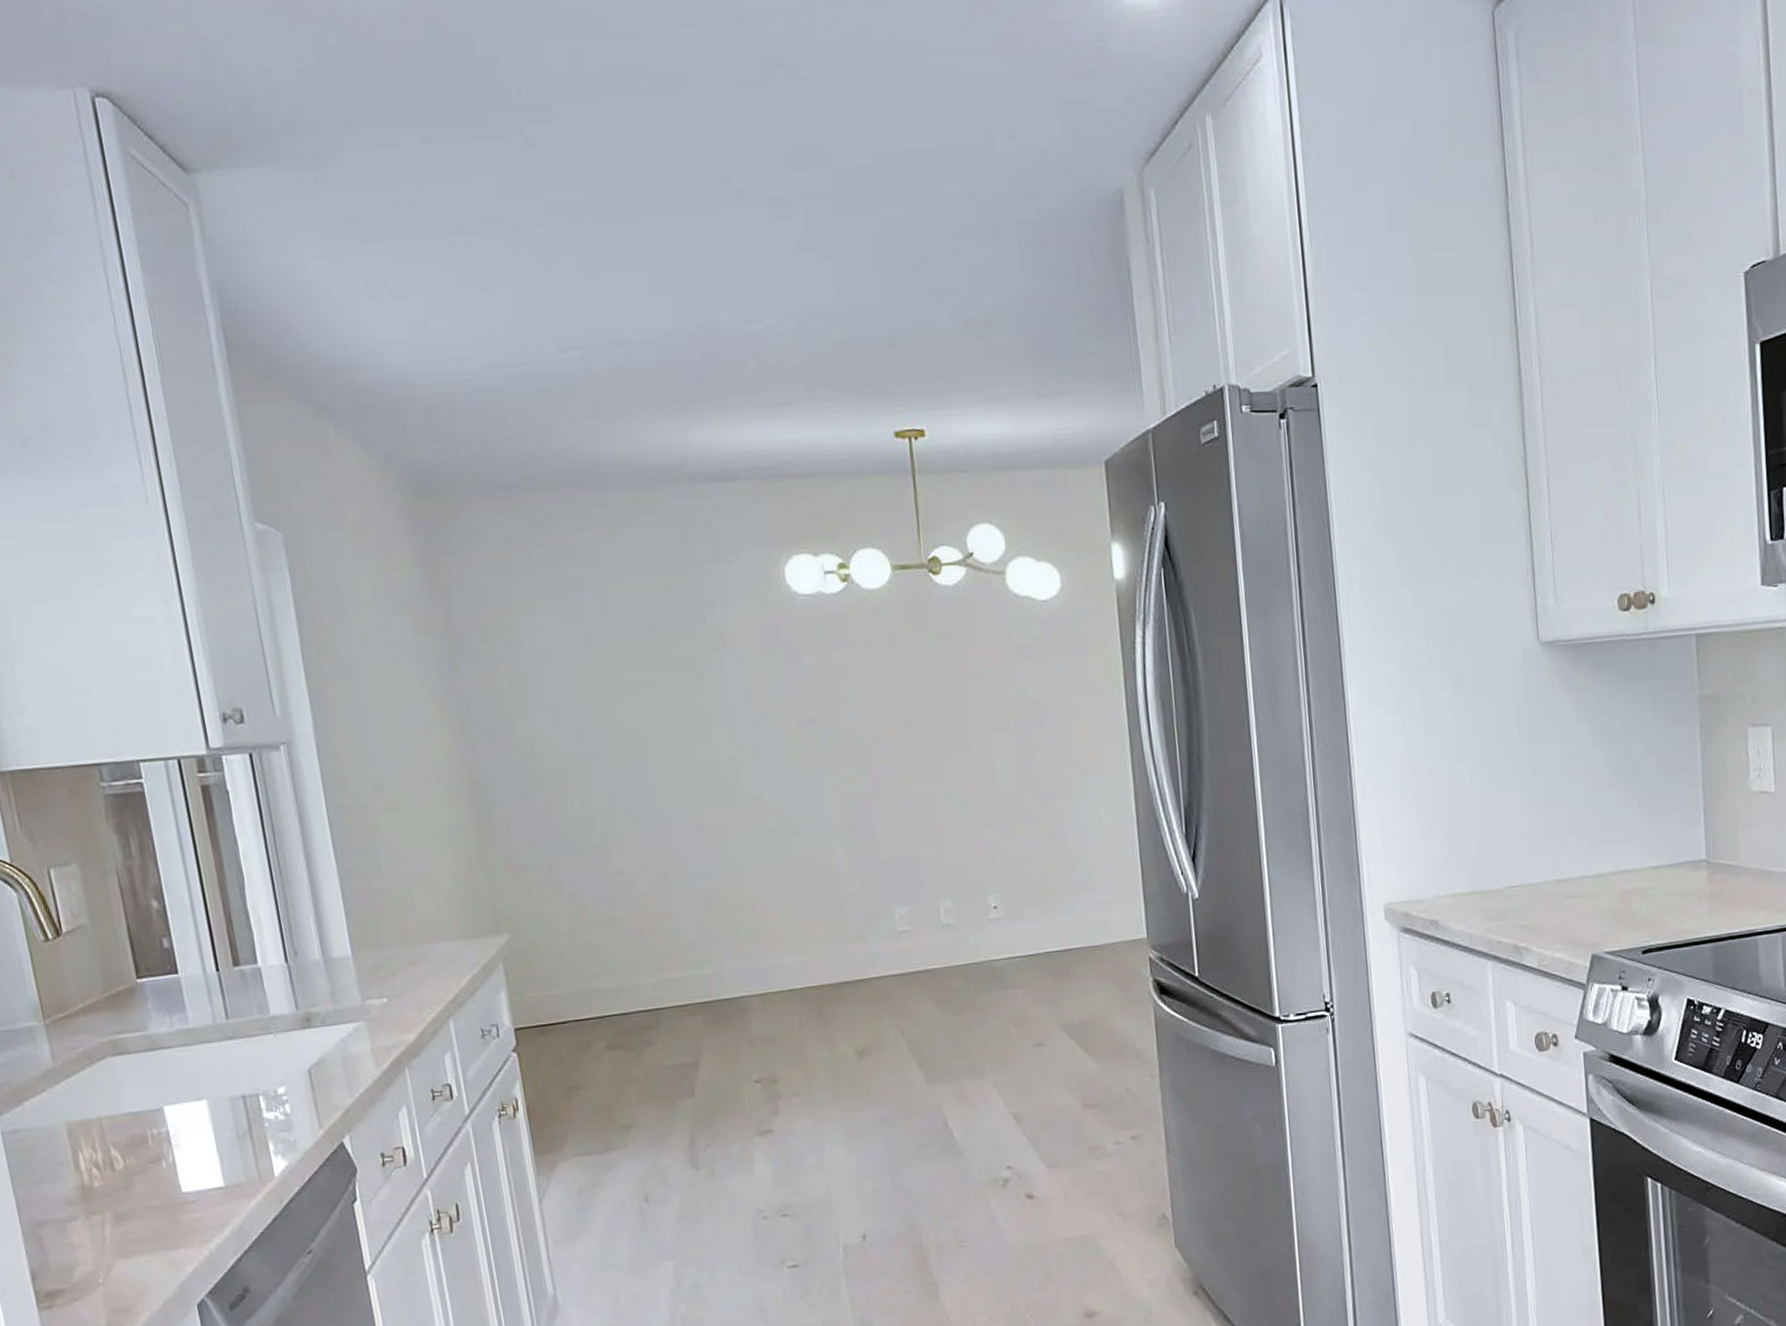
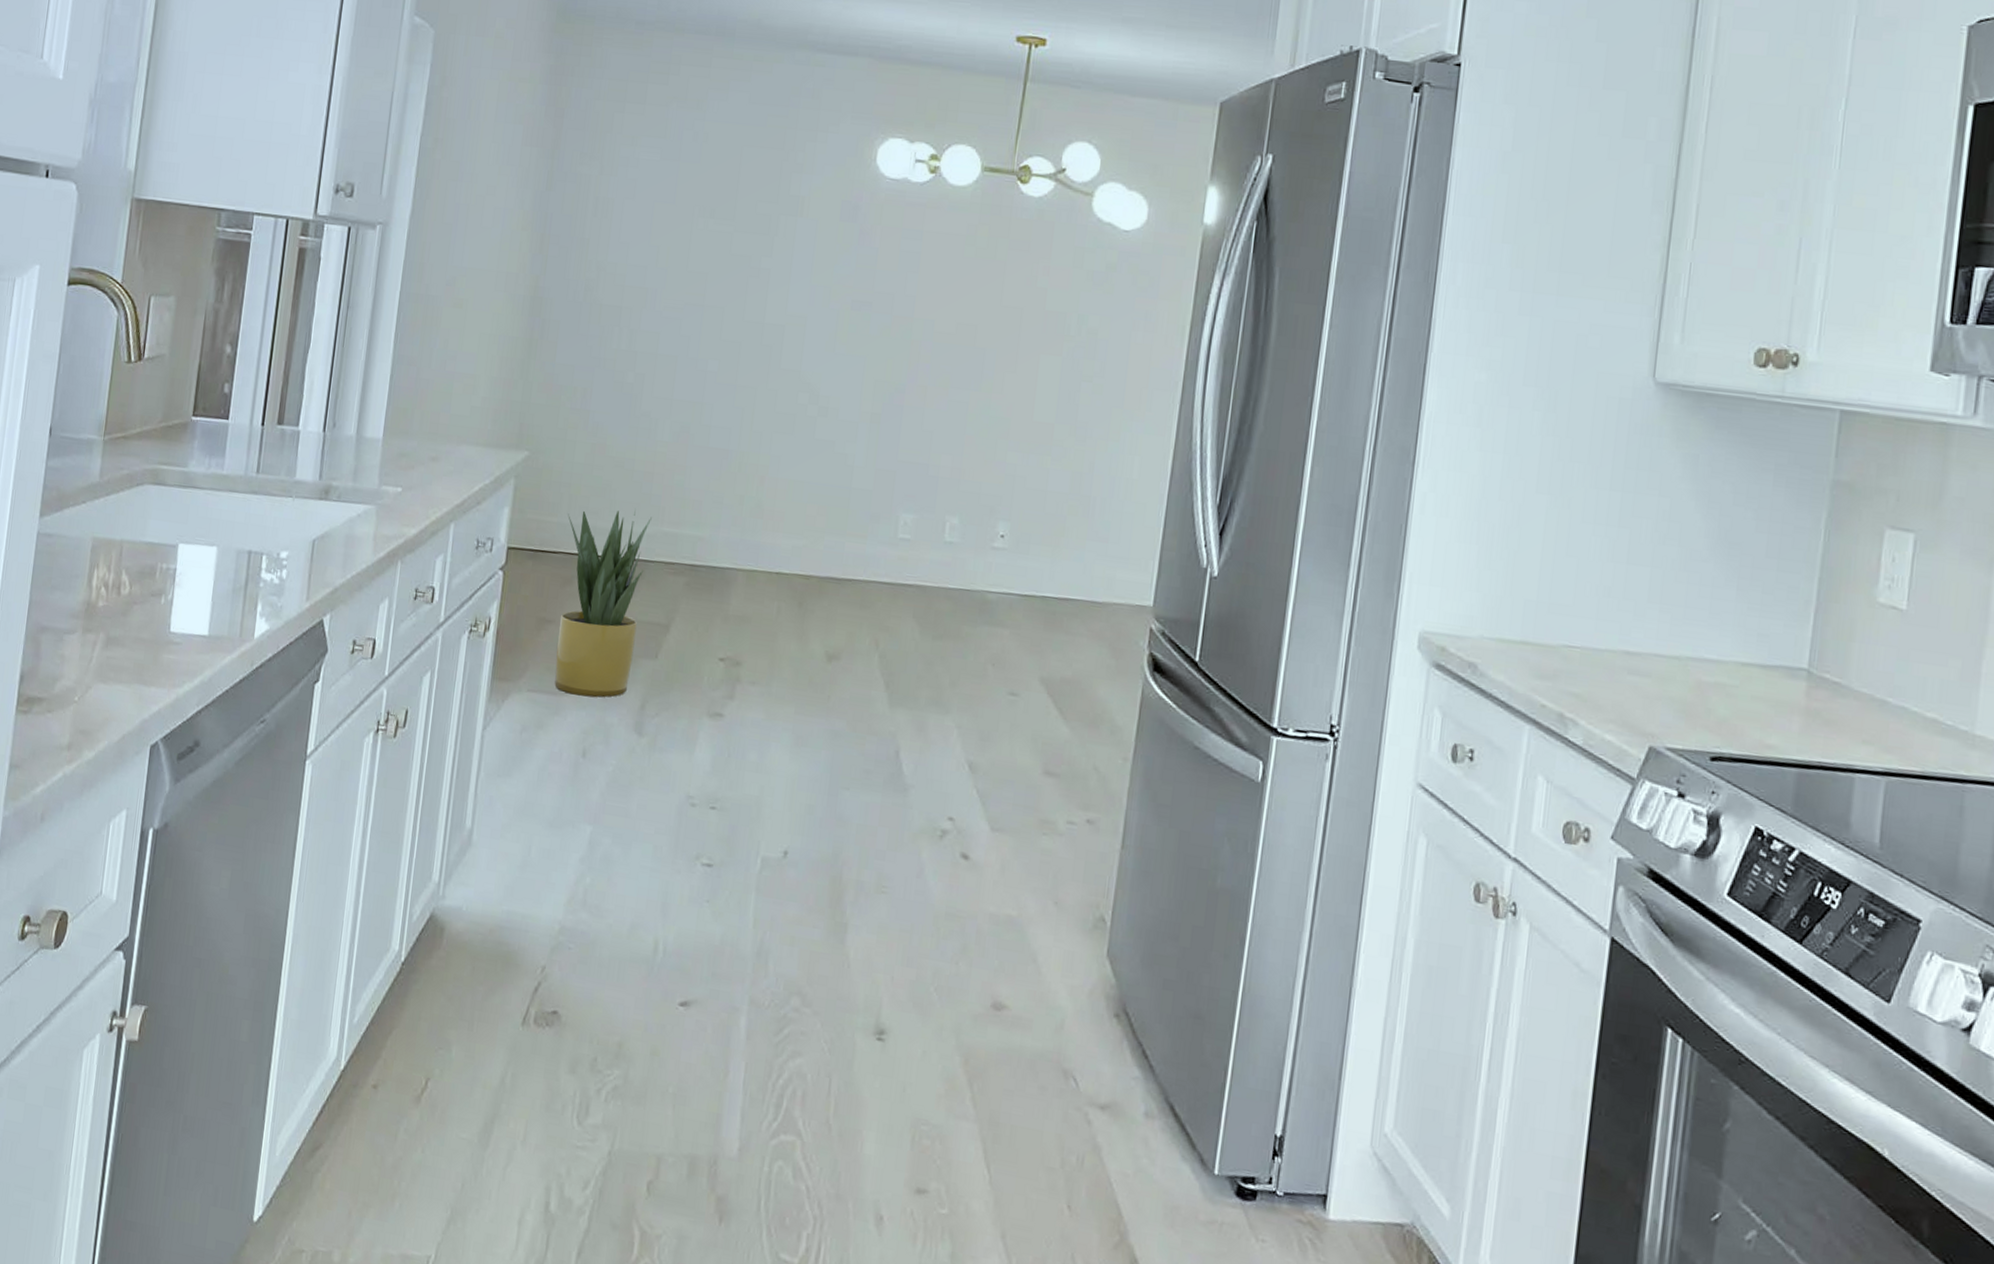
planter: none [567,964,673,1149] -> present [554,509,652,698]

